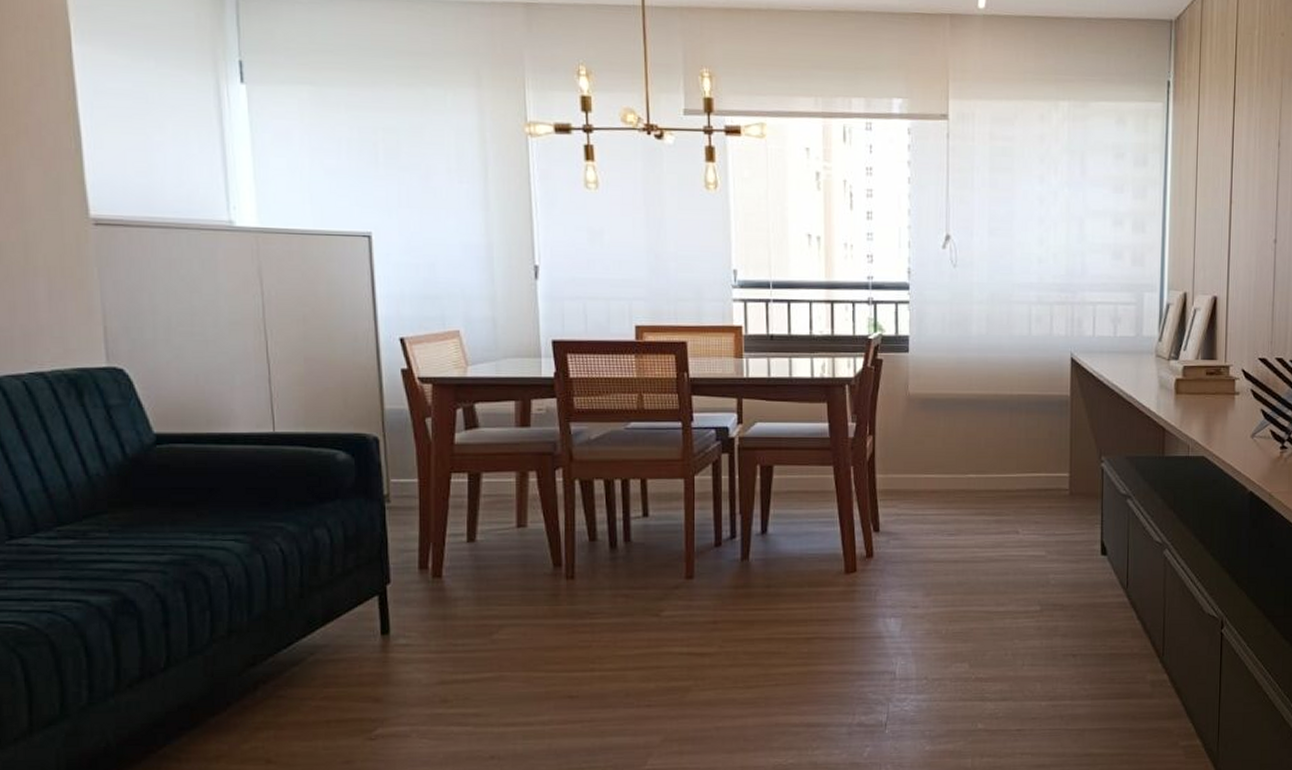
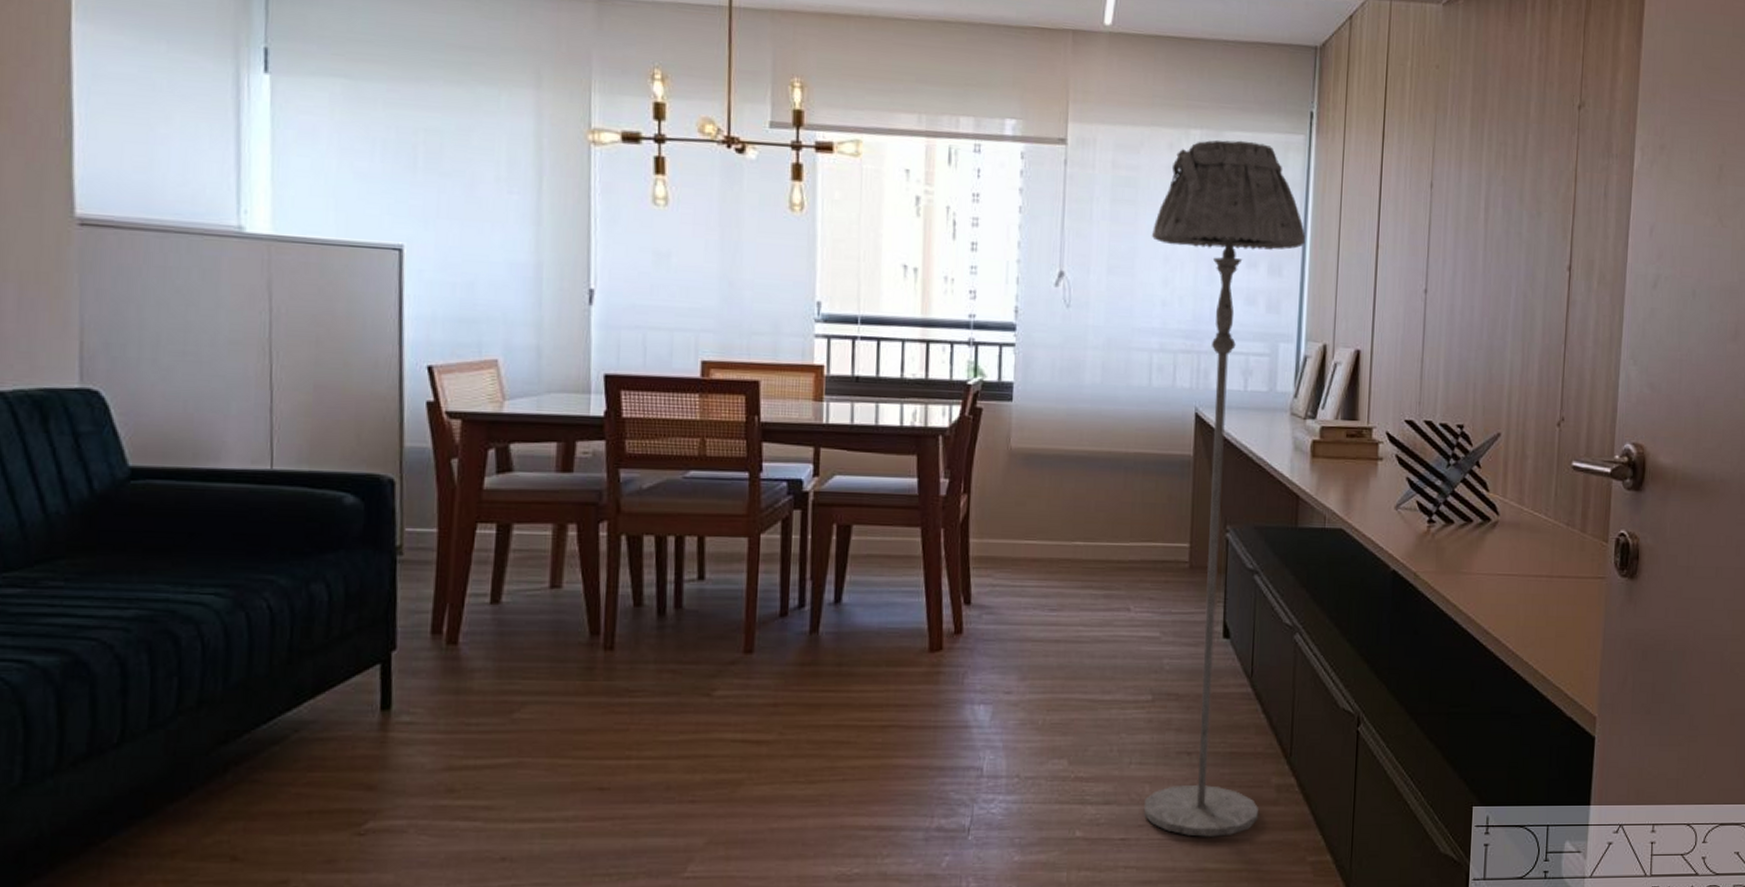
floor lamp: none [1026,109,1166,727] -> present [1143,139,1306,837]

